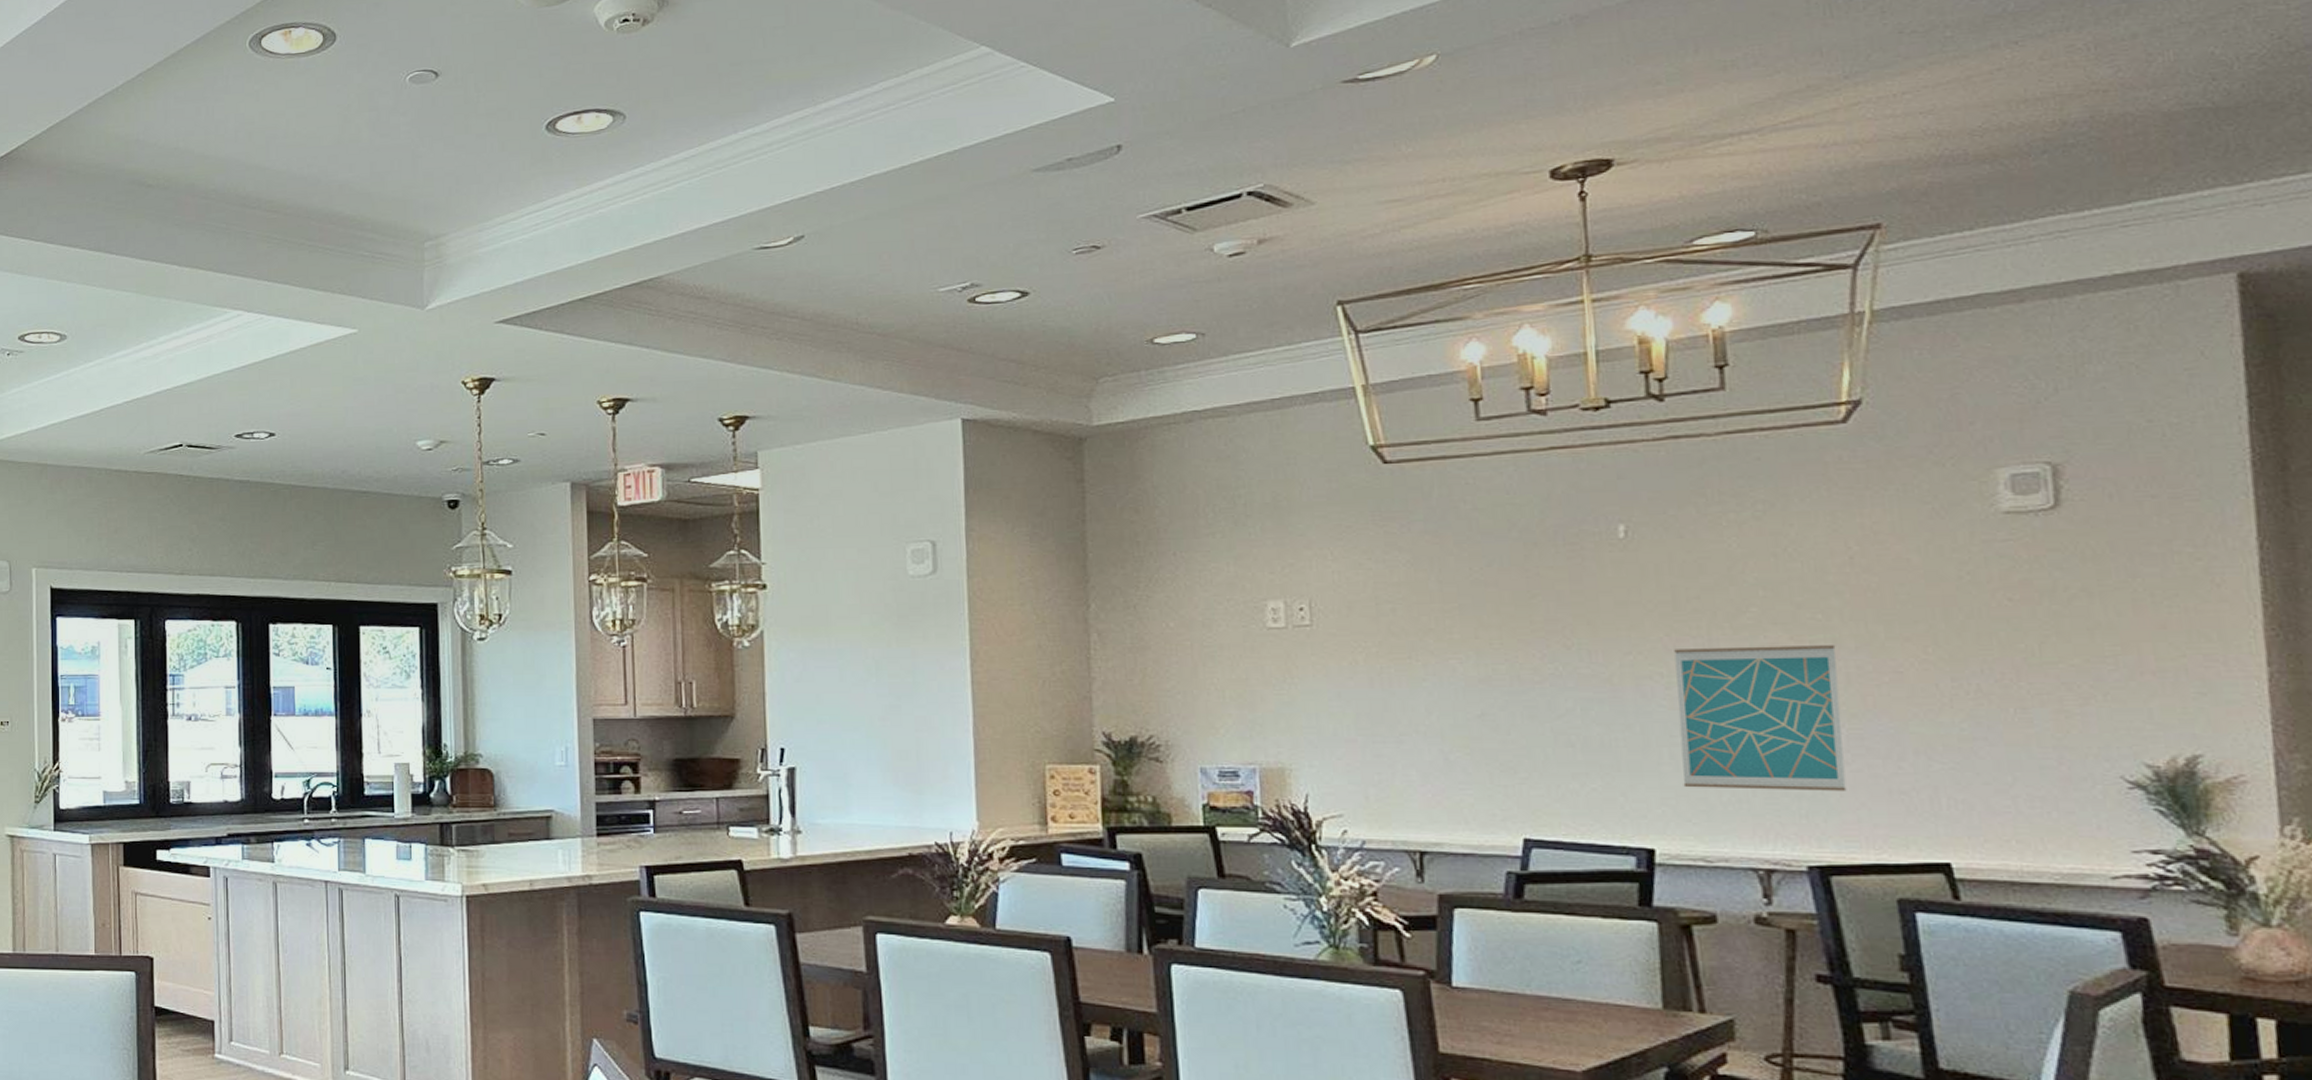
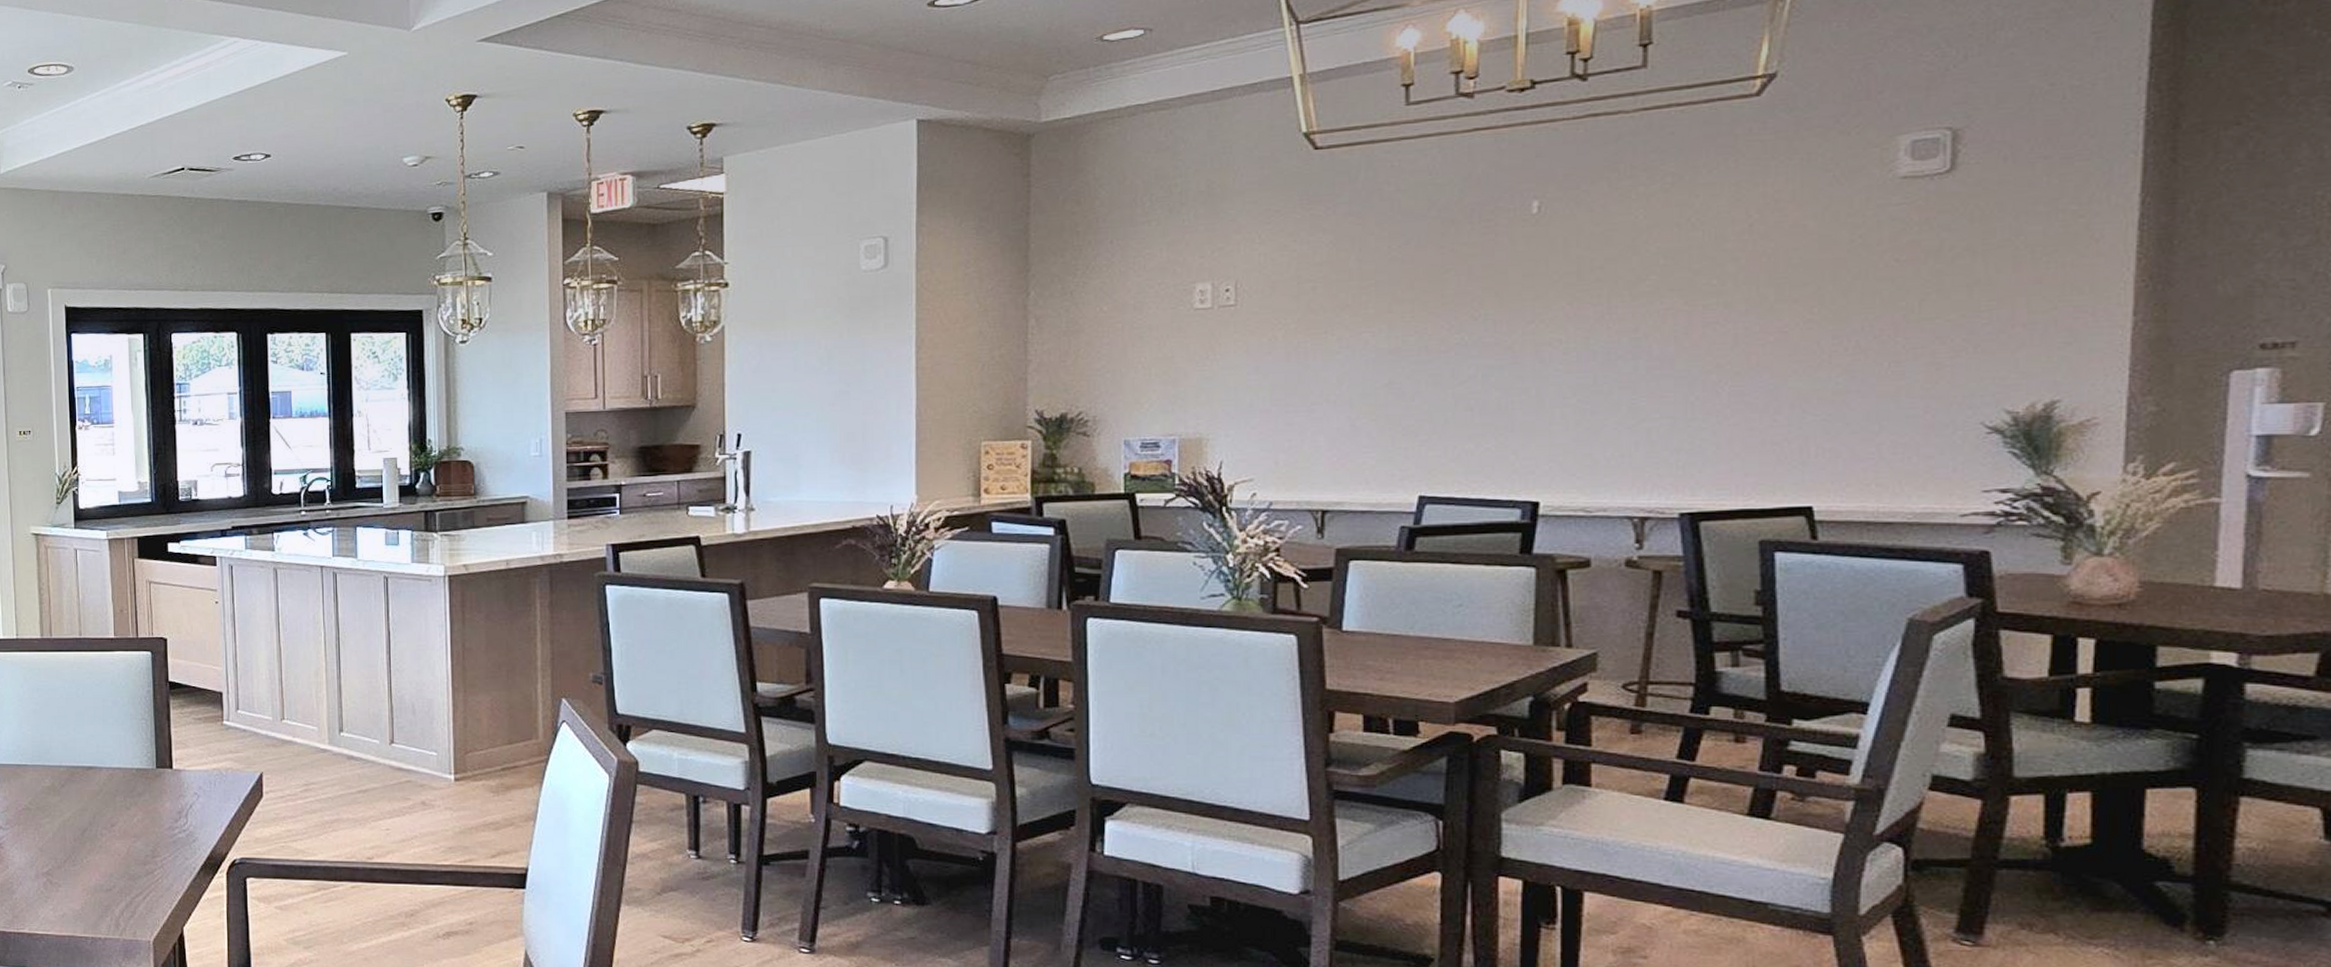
wall art: present [1674,645,1847,791] -> none [1571,308,1727,445]

